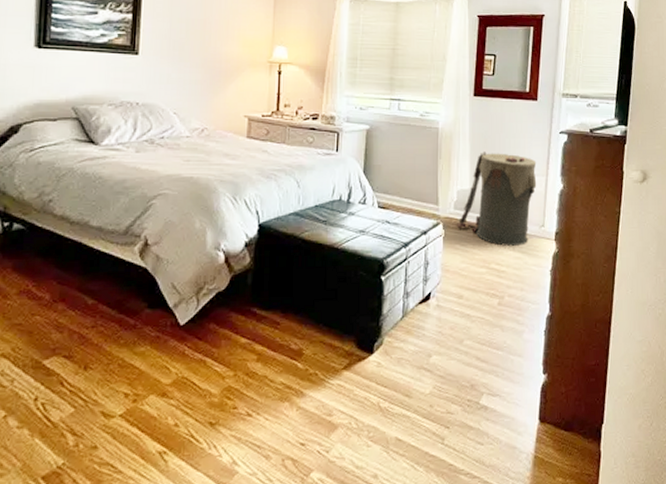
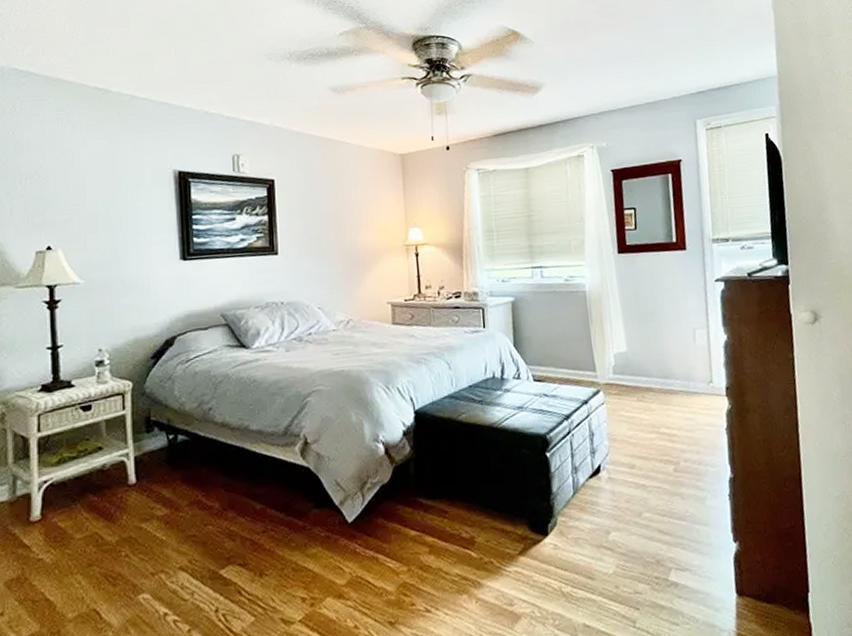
laundry basket: present [457,151,537,246] -> none [619,309,699,408]

